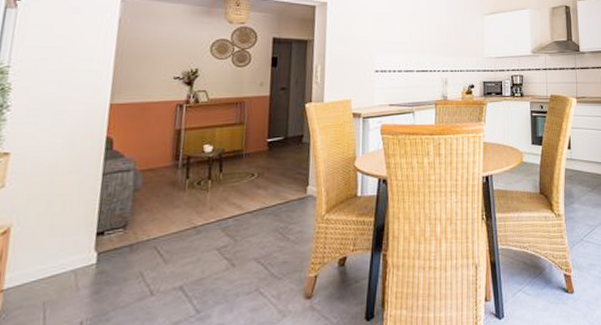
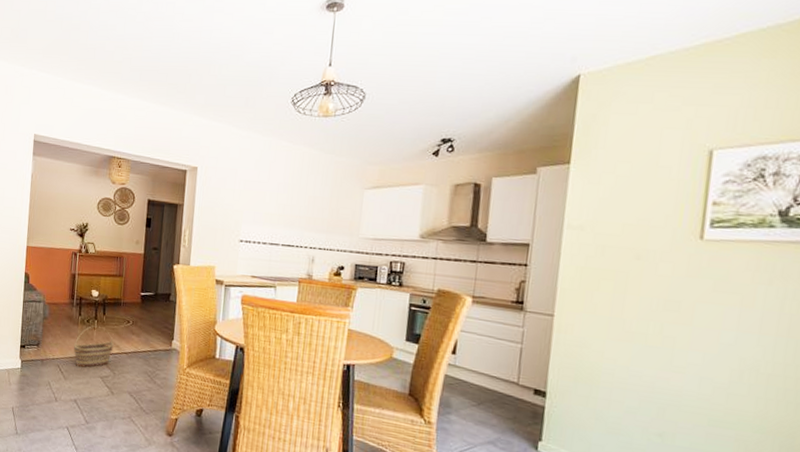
basket: none [177,186,235,242] -> present [73,326,114,368]

